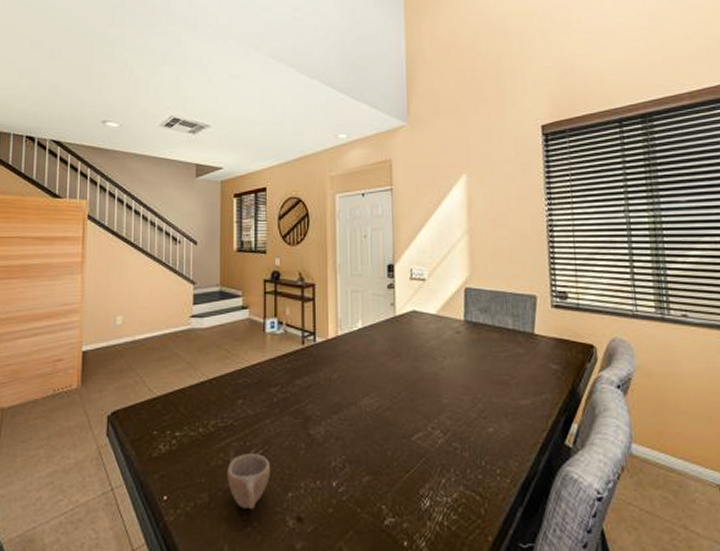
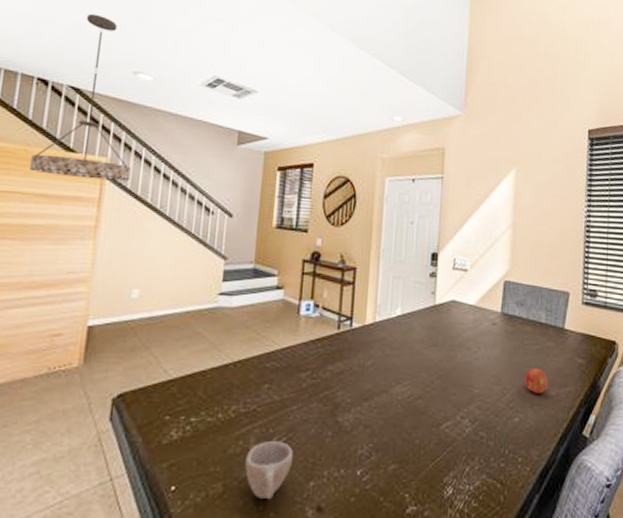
chandelier: none [26,74,107,220] -> present [30,13,131,181]
fruit: none [496,376,522,402] -> present [525,369,548,394]

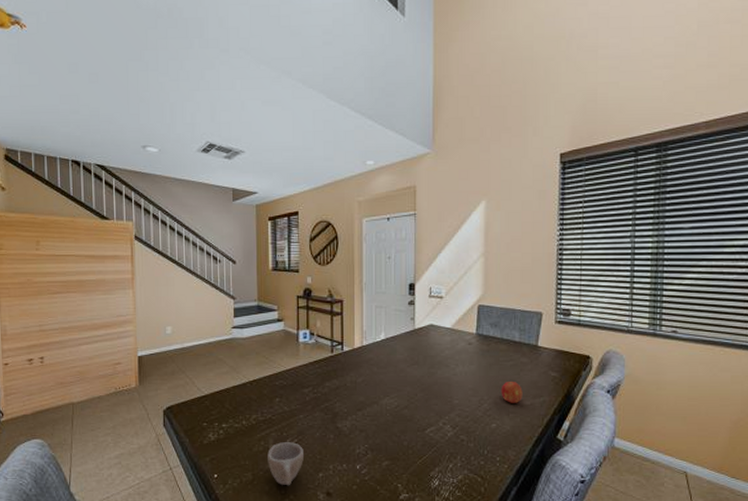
chandelier: present [30,13,131,181] -> none [78,98,152,240]

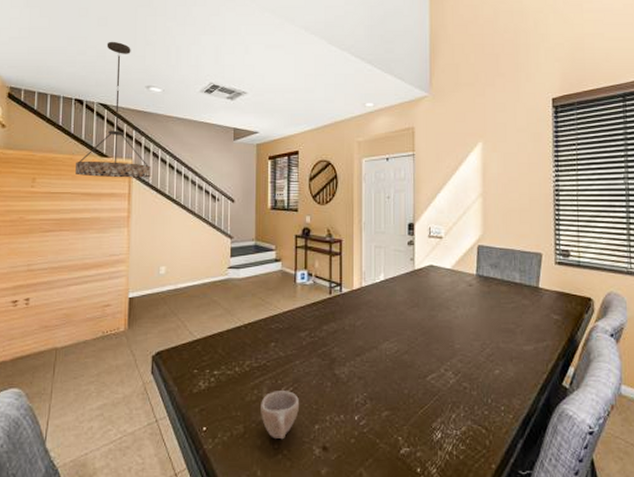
chandelier: none [78,98,152,240] -> present [75,41,151,178]
fruit: present [501,382,523,403] -> none [503,325,525,348]

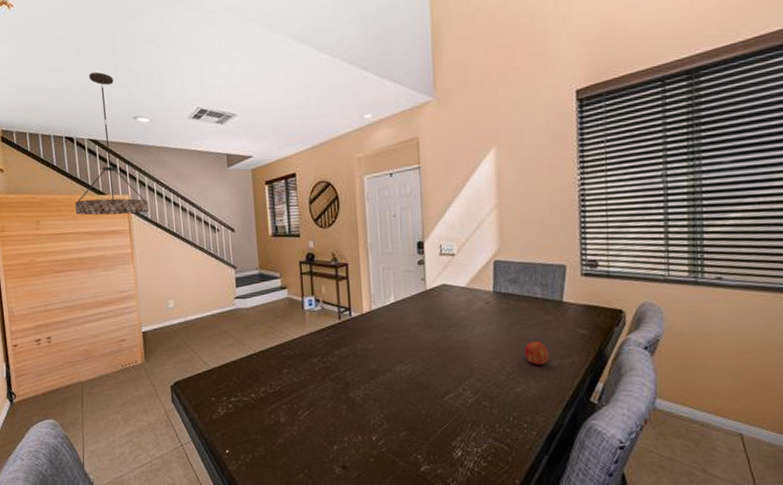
cup: present [261,391,299,440] -> none [279,414,317,460]
fruit: none [503,325,525,348] -> present [524,342,549,365]

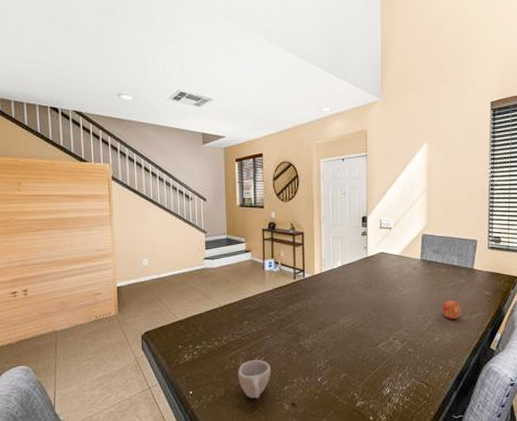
chandelier: present [75,72,149,215] -> none [57,50,128,181]
cup: none [279,414,317,460] -> present [238,360,271,399]

